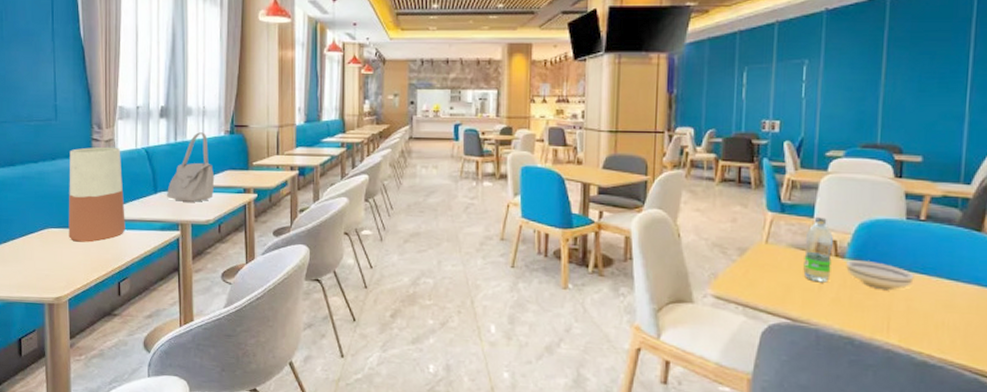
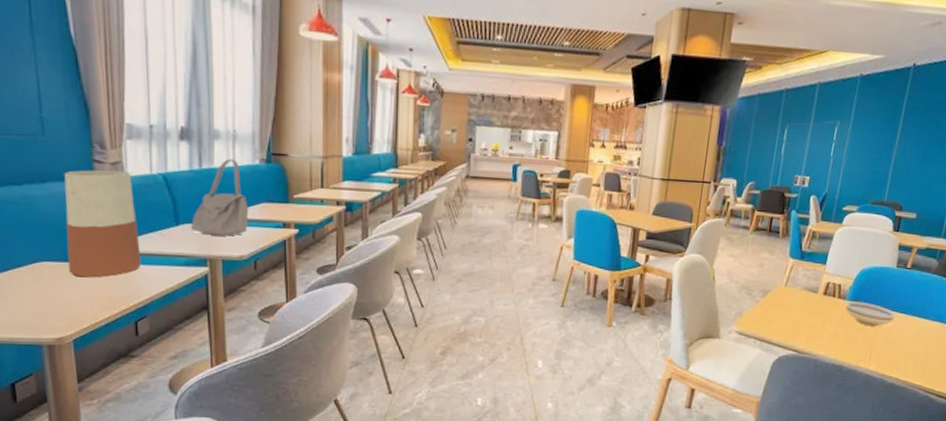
bottle: present [803,217,833,283] -> none [811,264,839,320]

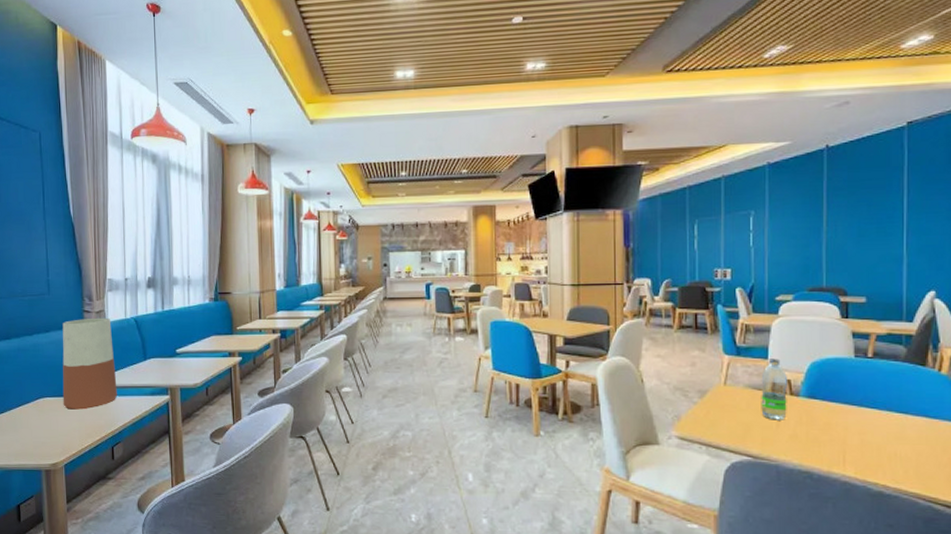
handbag: present [190,159,249,236] -> none [155,300,201,367]
bottle: none [811,264,839,320] -> present [761,358,787,420]
bowl: present [845,301,896,327] -> none [801,398,866,425]

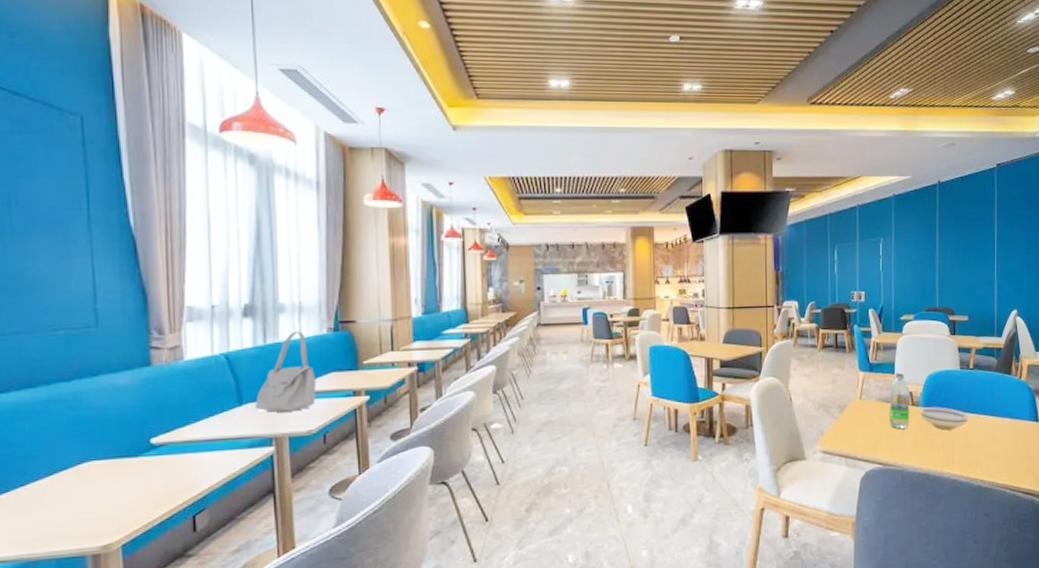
vase: present [62,317,117,410] -> none [117,354,201,474]
handbag: none [155,300,201,367] -> present [254,331,317,412]
bowl: none [801,398,866,425] -> present [920,407,968,430]

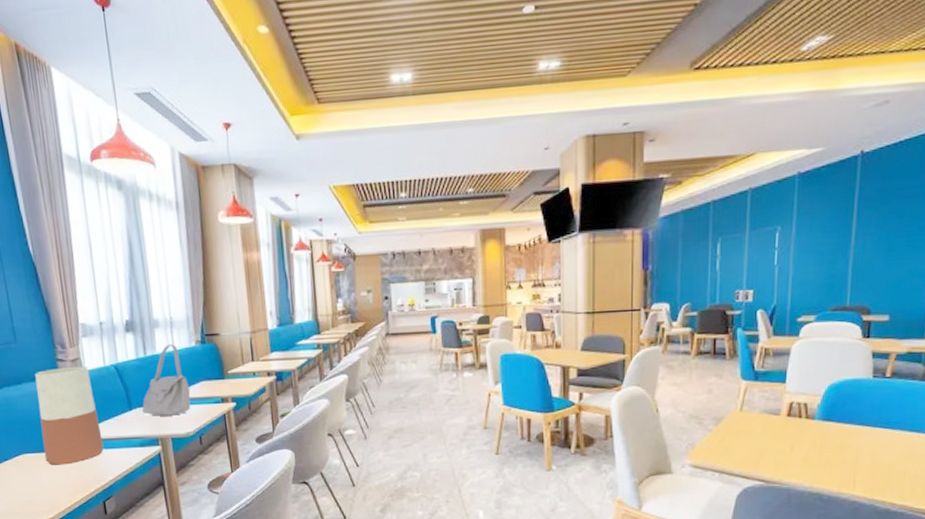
vase: none [117,354,201,474] -> present [34,366,104,465]
bottle: present [889,373,910,429] -> none [775,382,804,444]
bowl: present [920,407,968,430] -> none [816,420,879,447]

